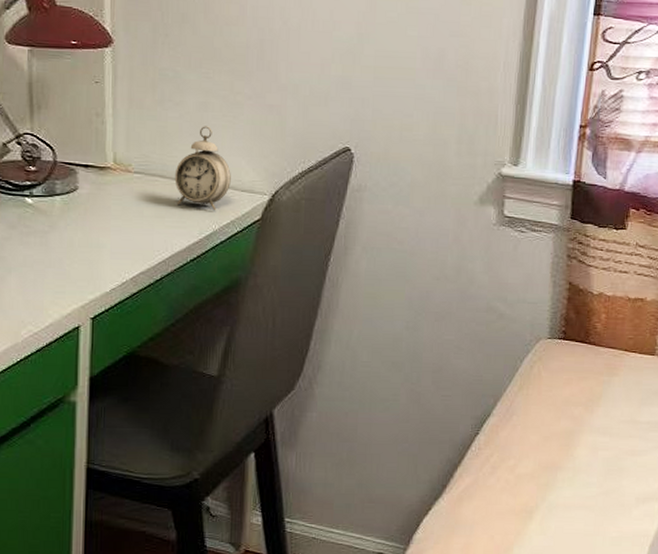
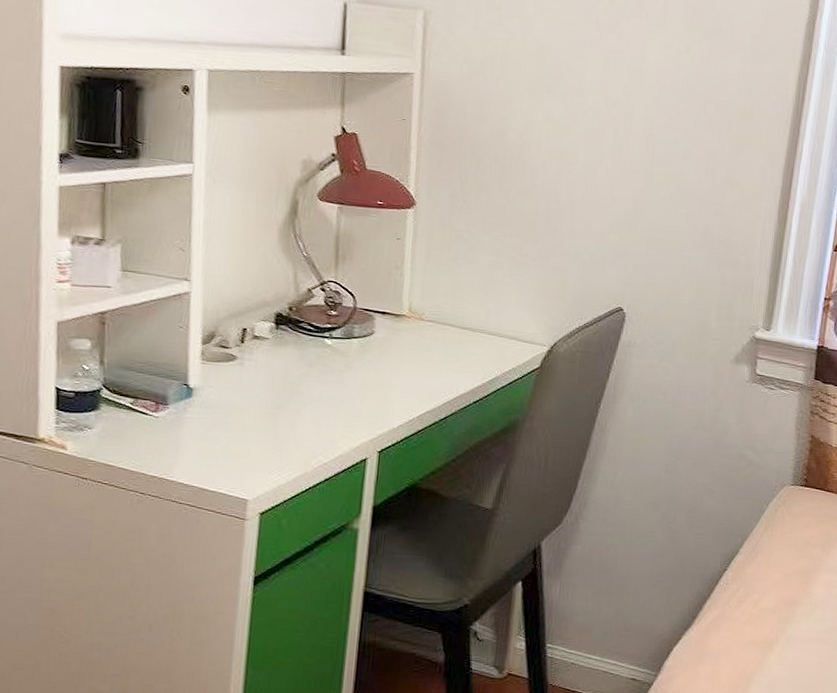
alarm clock: present [174,126,231,211] -> none [463,282,515,359]

